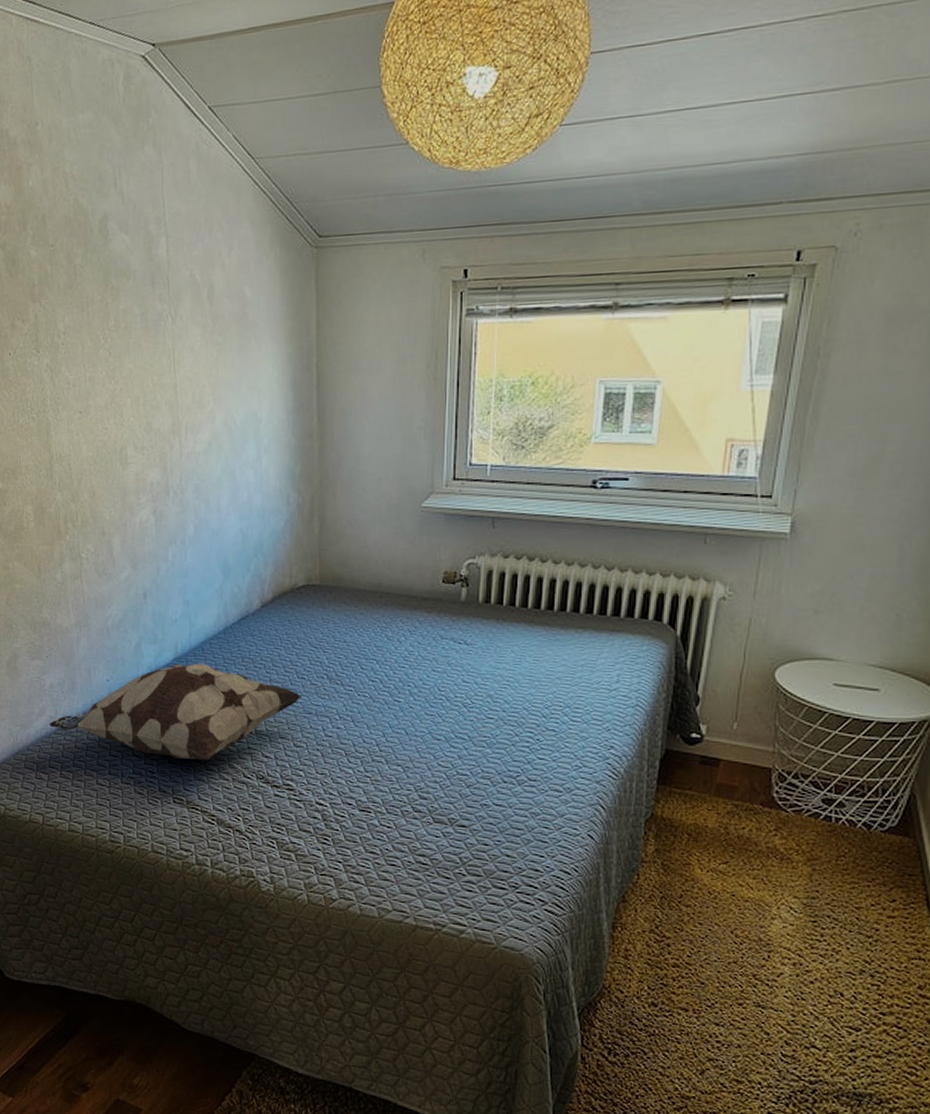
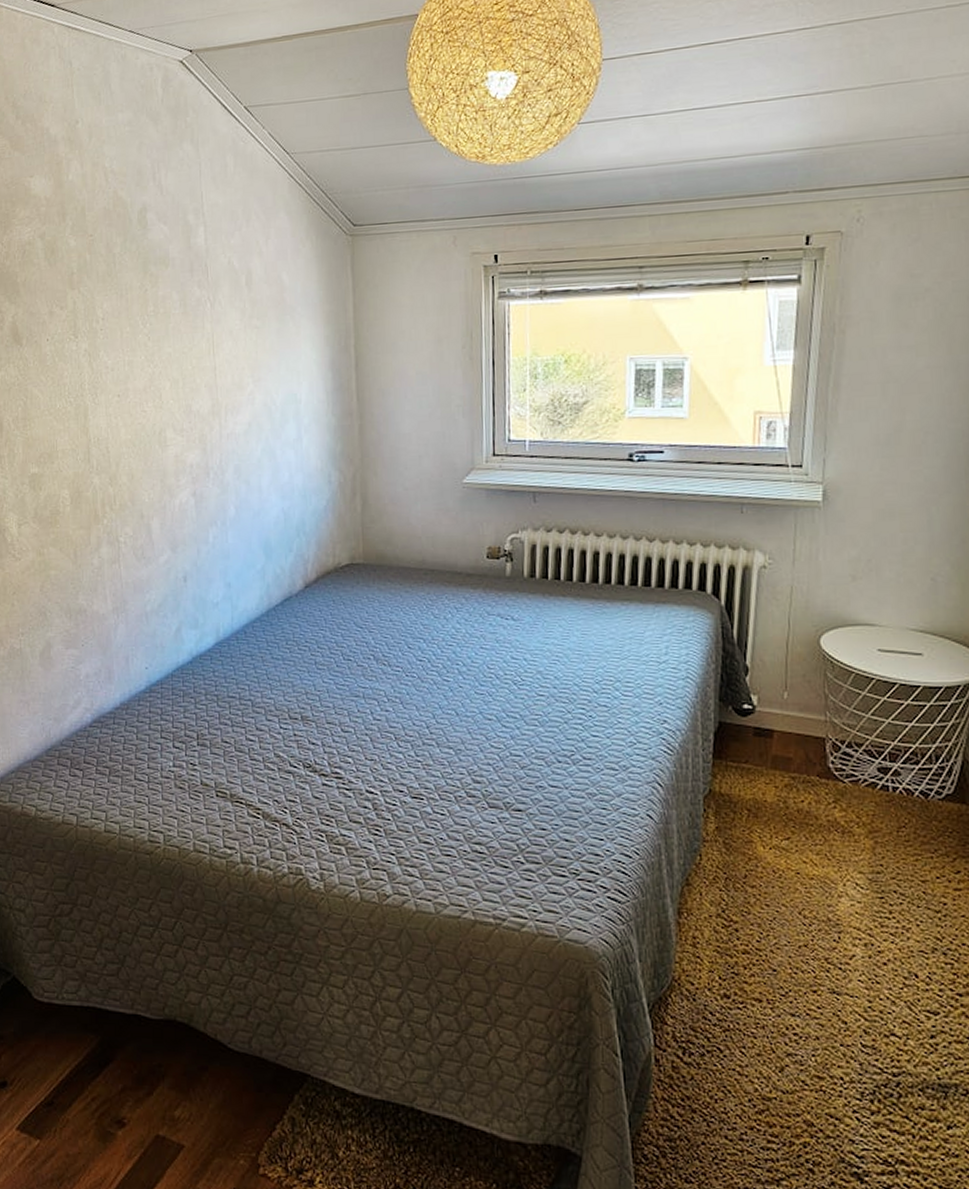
decorative pillow: present [49,663,303,761] -> none [84,648,349,750]

